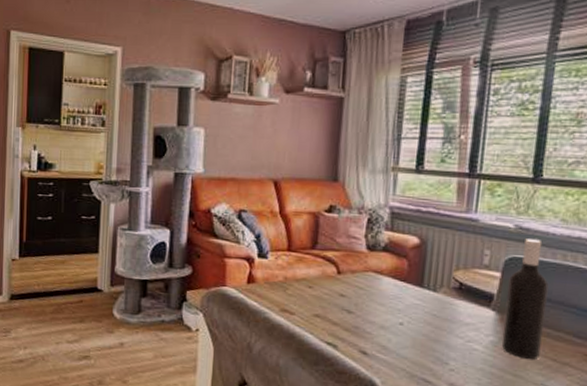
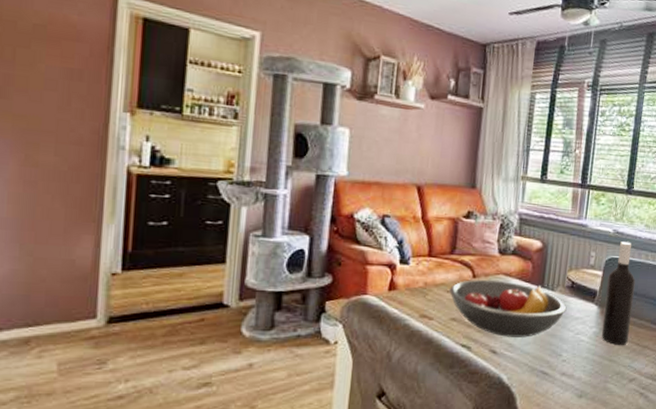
fruit bowl: none [312,276,454,341] -> present [449,279,567,338]

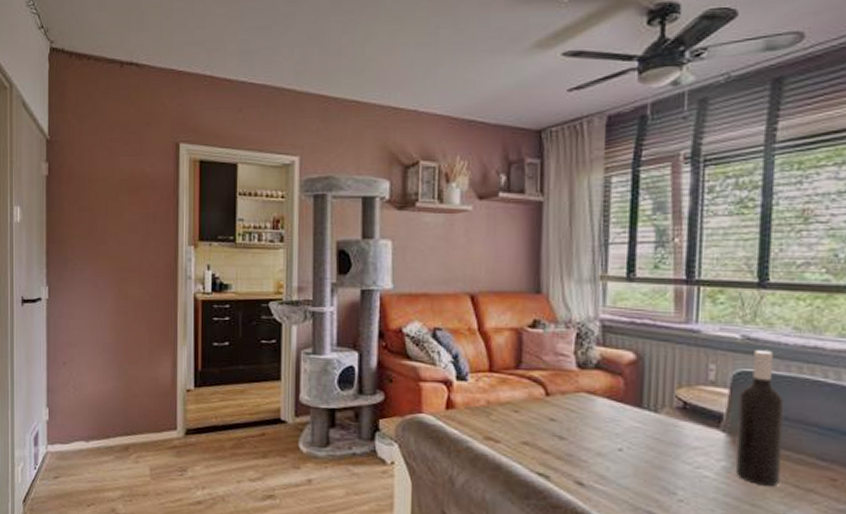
fruit bowl: present [449,279,567,338] -> none [518,397,679,469]

